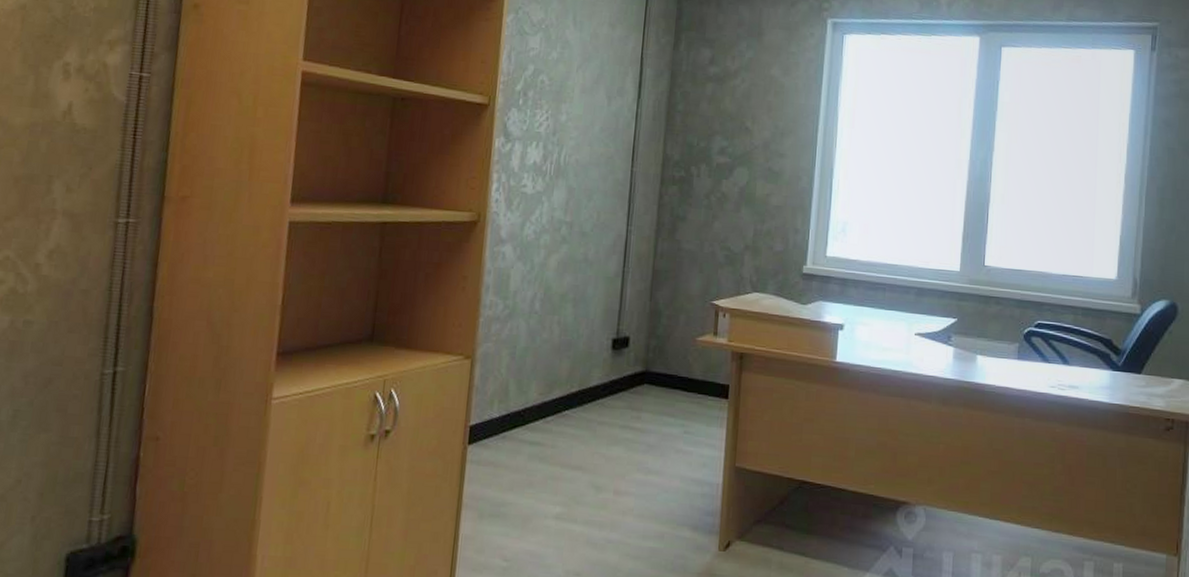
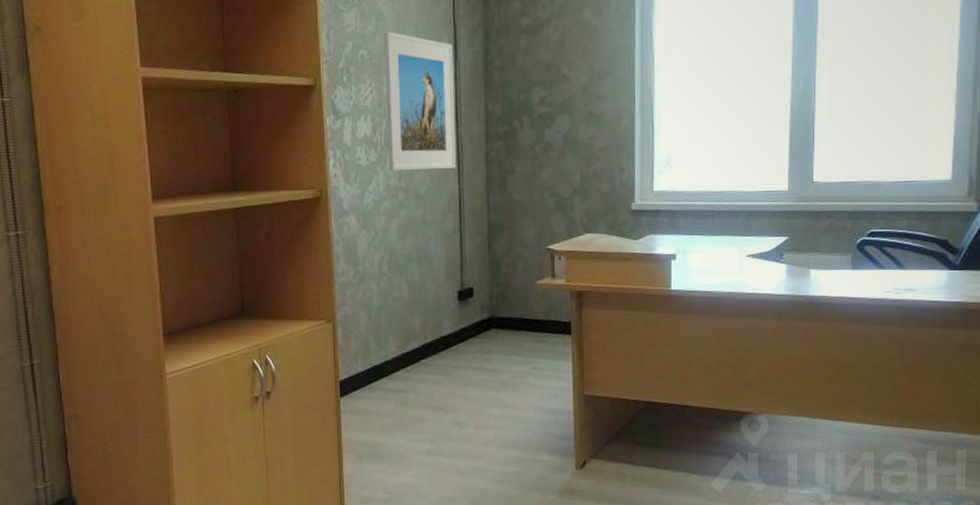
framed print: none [555,60,637,208] -> present [384,31,456,172]

